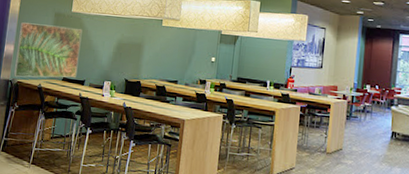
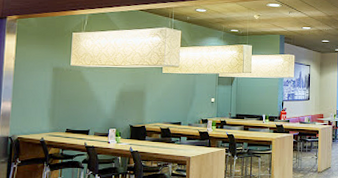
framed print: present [14,22,82,78] -> none [13,79,83,133]

